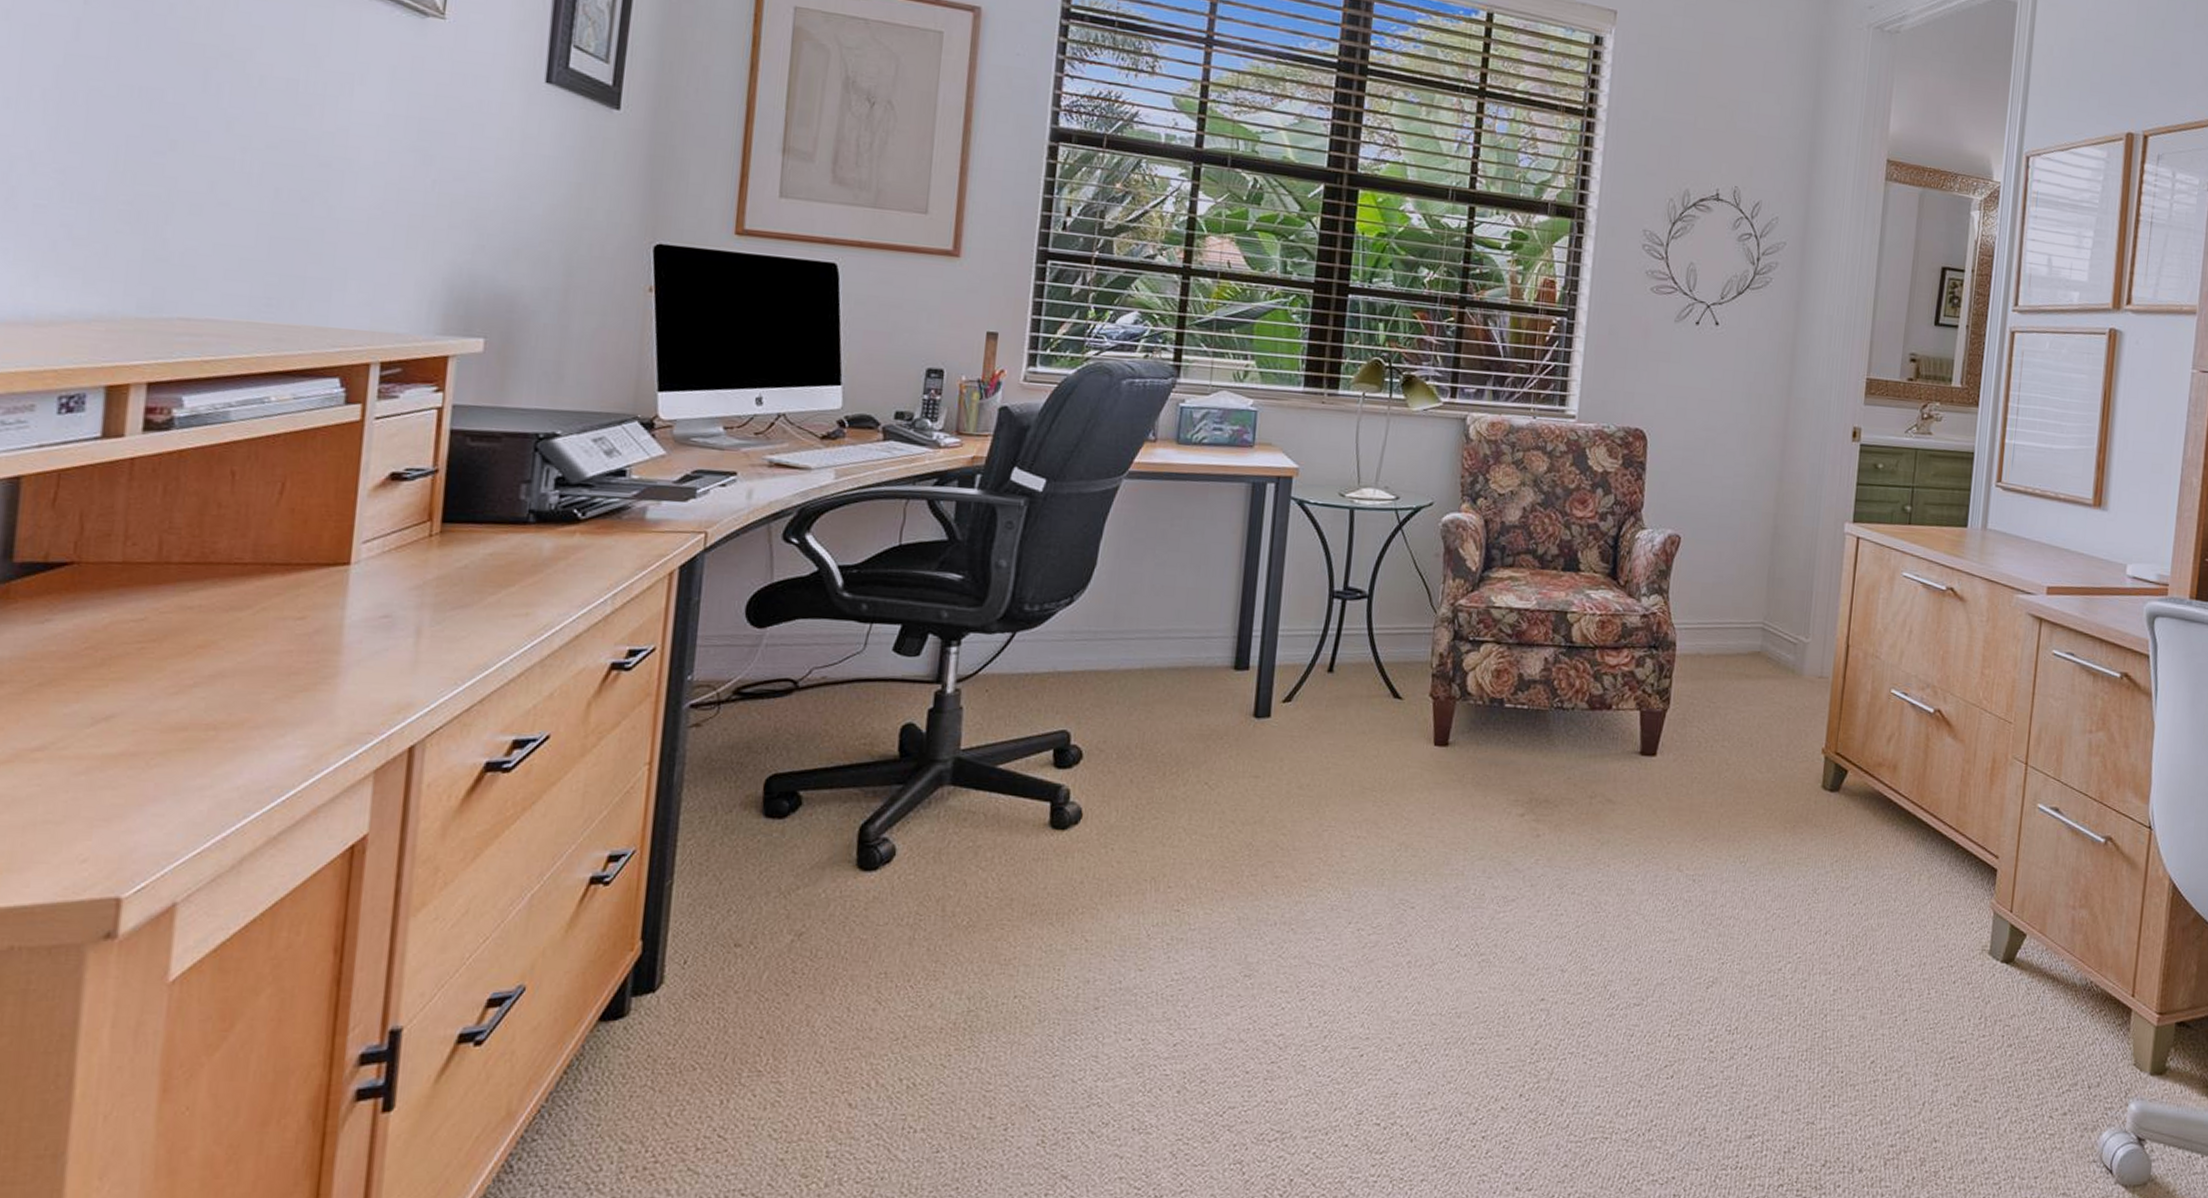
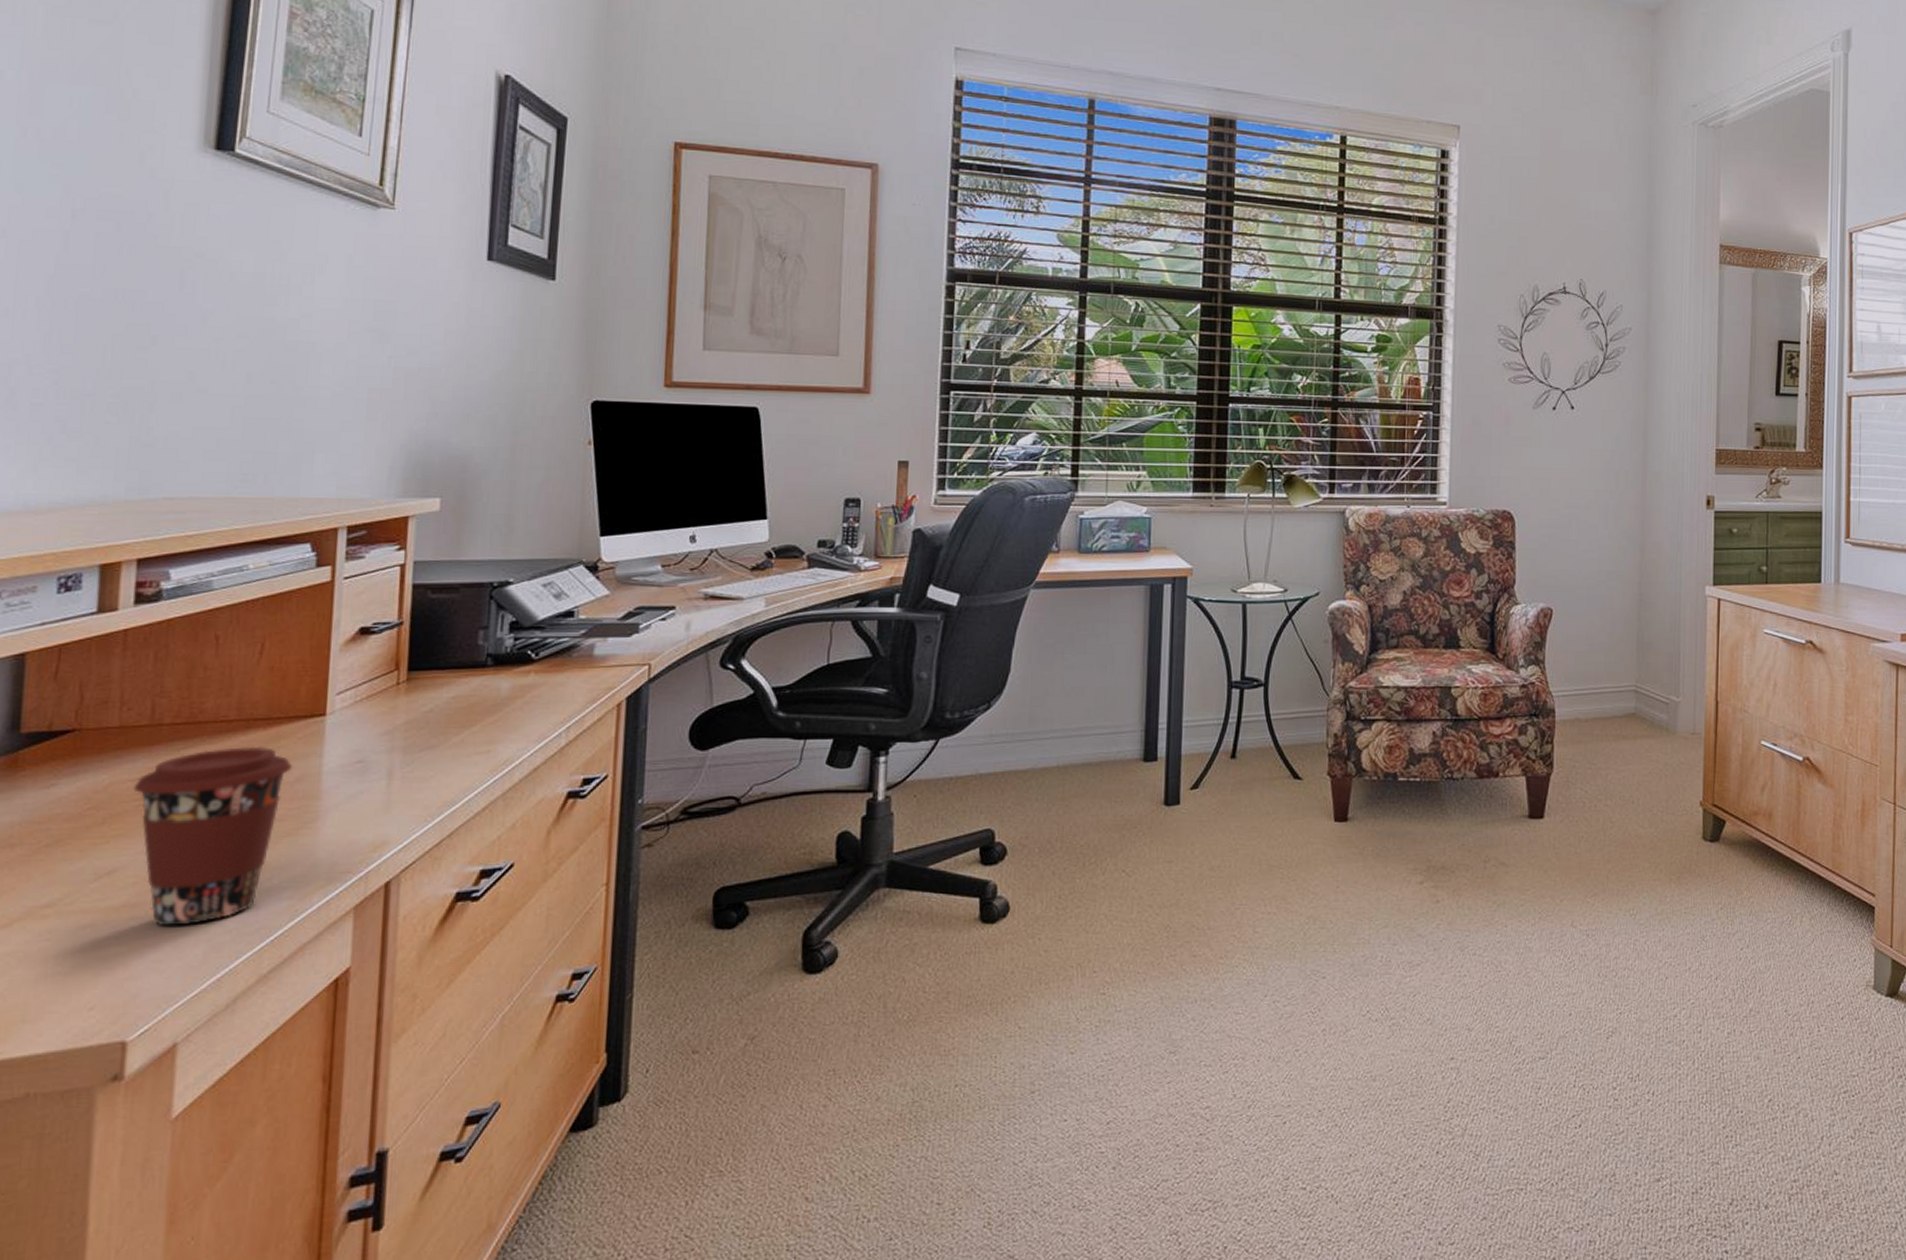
coffee cup: none [136,592,312,780] -> present [133,746,293,926]

